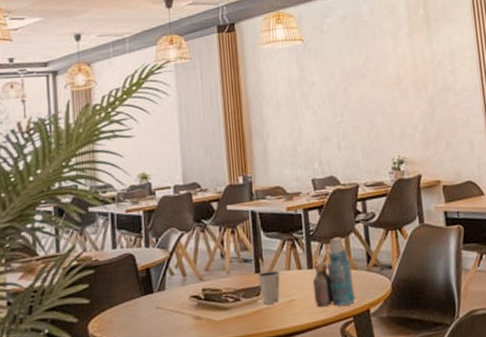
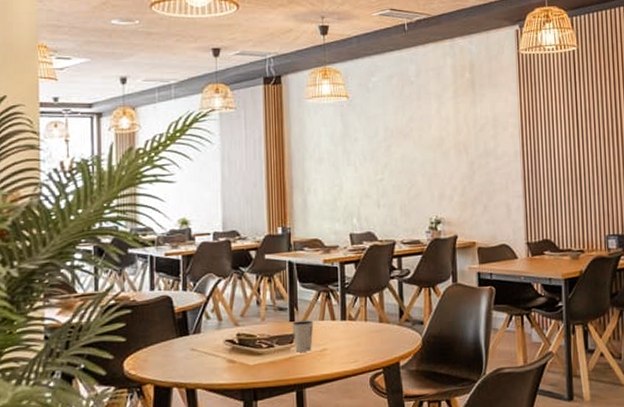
bottle: present [312,236,356,307] -> none [345,291,386,357]

